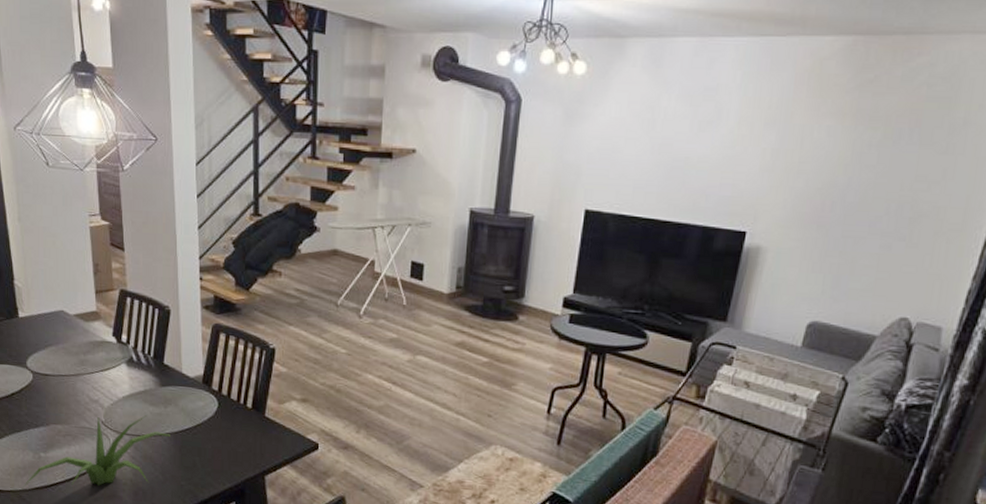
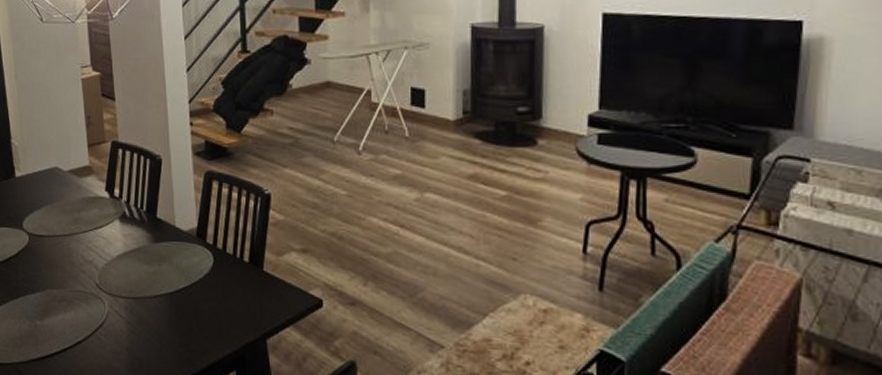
plant: present [22,415,170,490] -> none [18,275,166,362]

